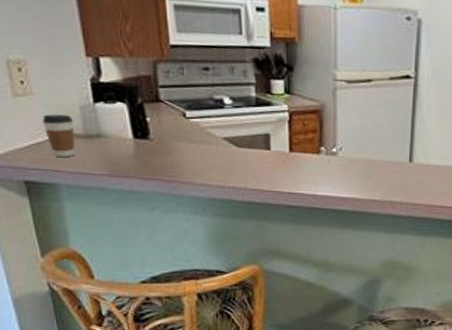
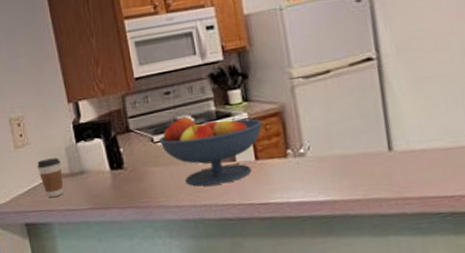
fruit bowl: none [192,97,301,170] -> present [159,115,262,187]

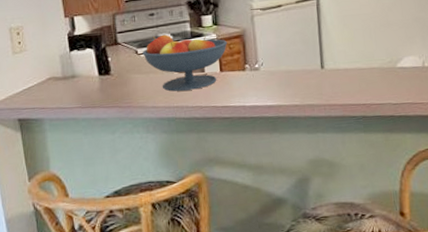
coffee cup: present [37,157,63,198] -> none [33,63,55,97]

